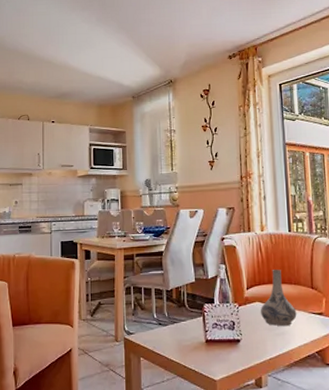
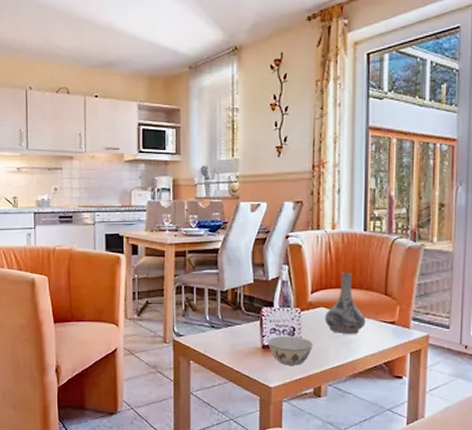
bowl: none [210,330,252,358] -> present [267,336,313,366]

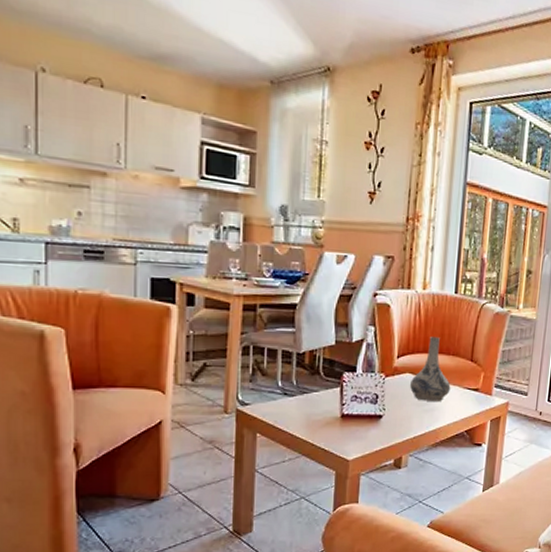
bowl: present [267,336,313,366] -> none [347,404,396,436]

